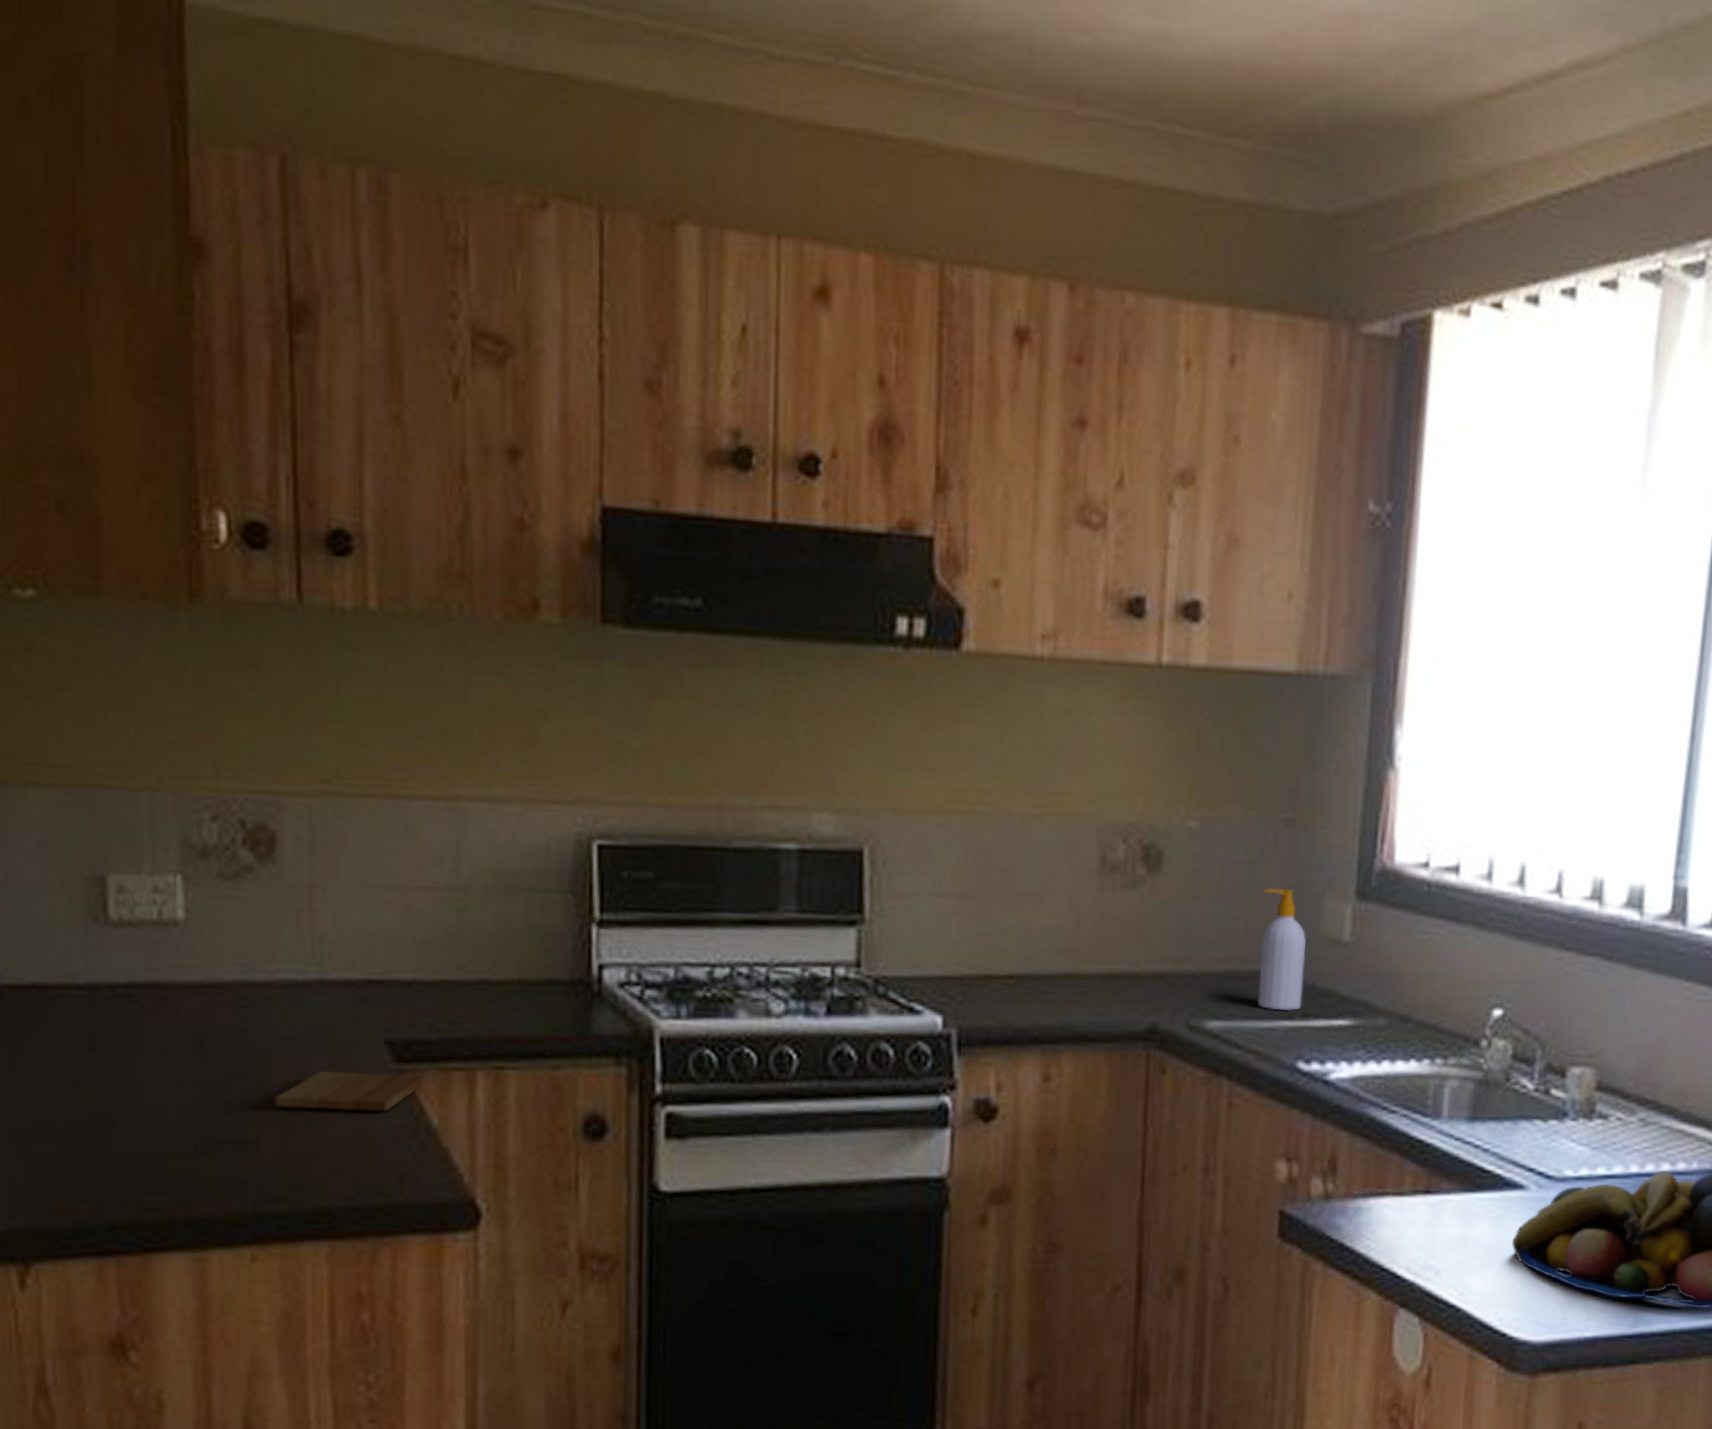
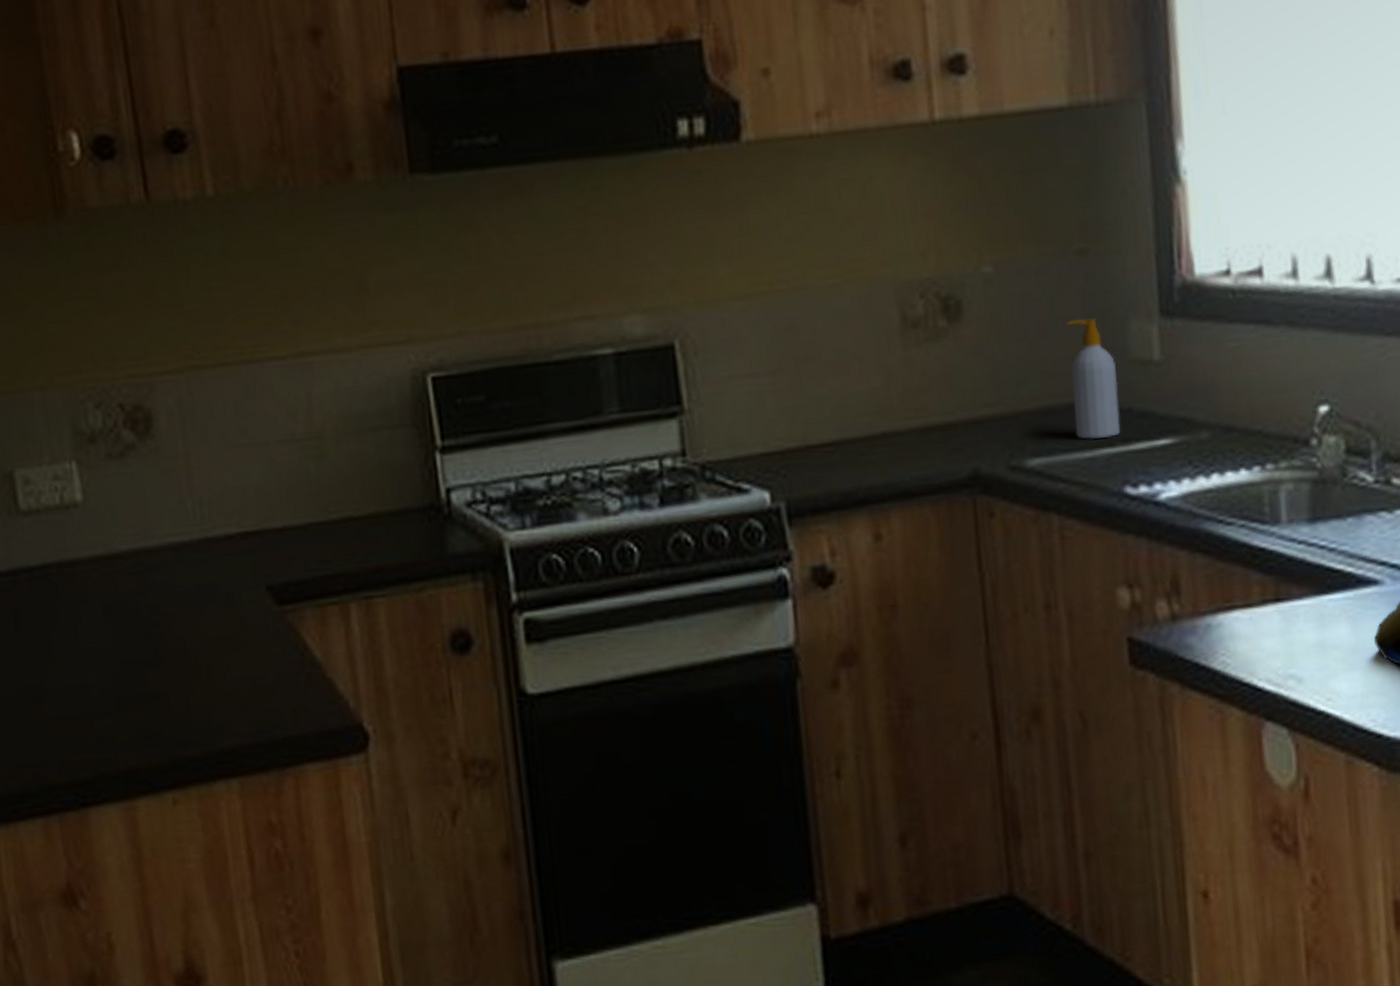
cutting board: present [274,1070,427,1112] -> none [176,613,306,660]

